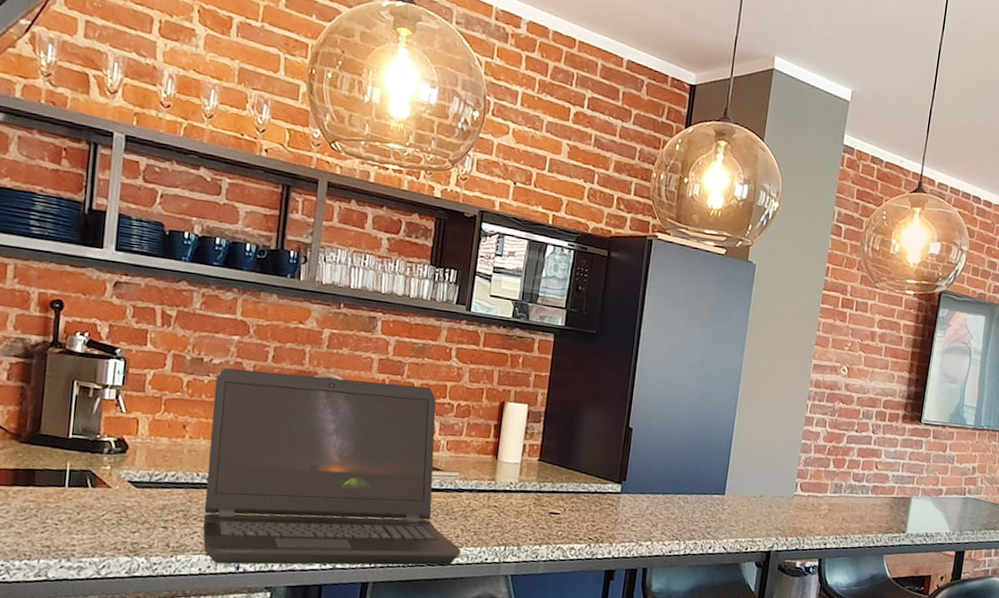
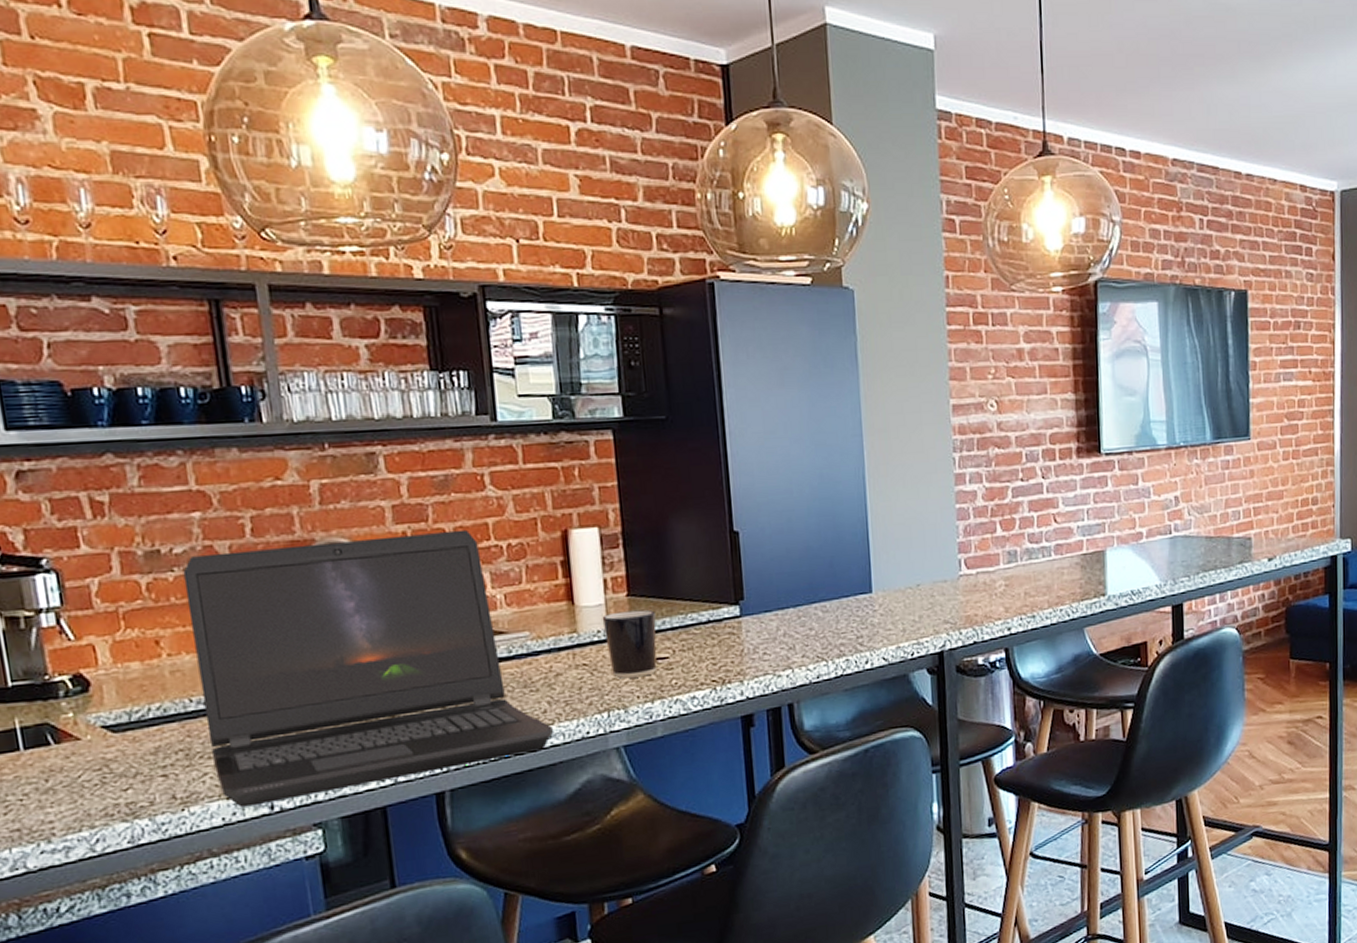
mug: none [514,471,557,525] -> present [602,609,657,679]

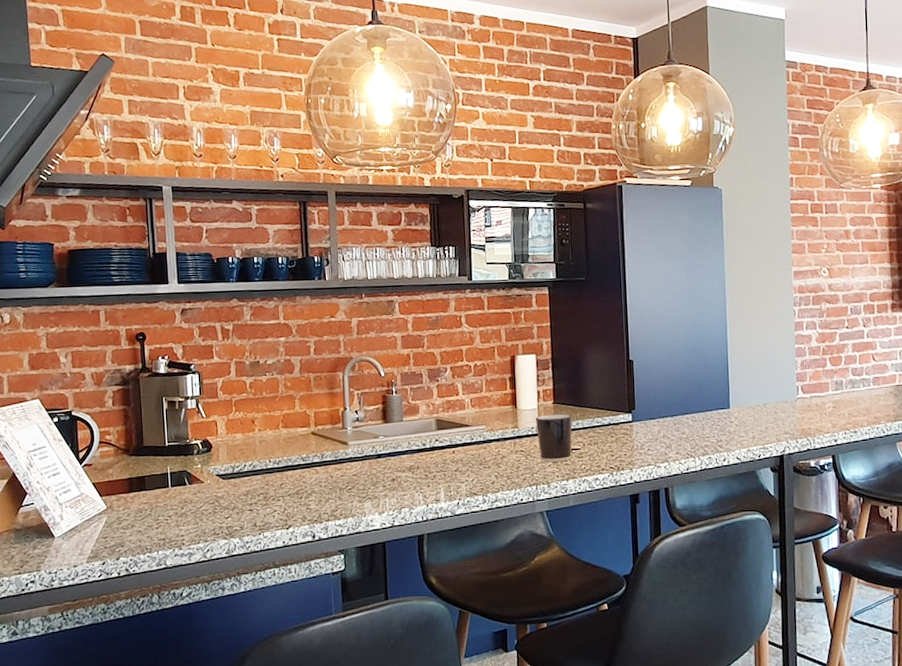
laptop computer: present [183,529,553,808] -> none [271,353,498,535]

